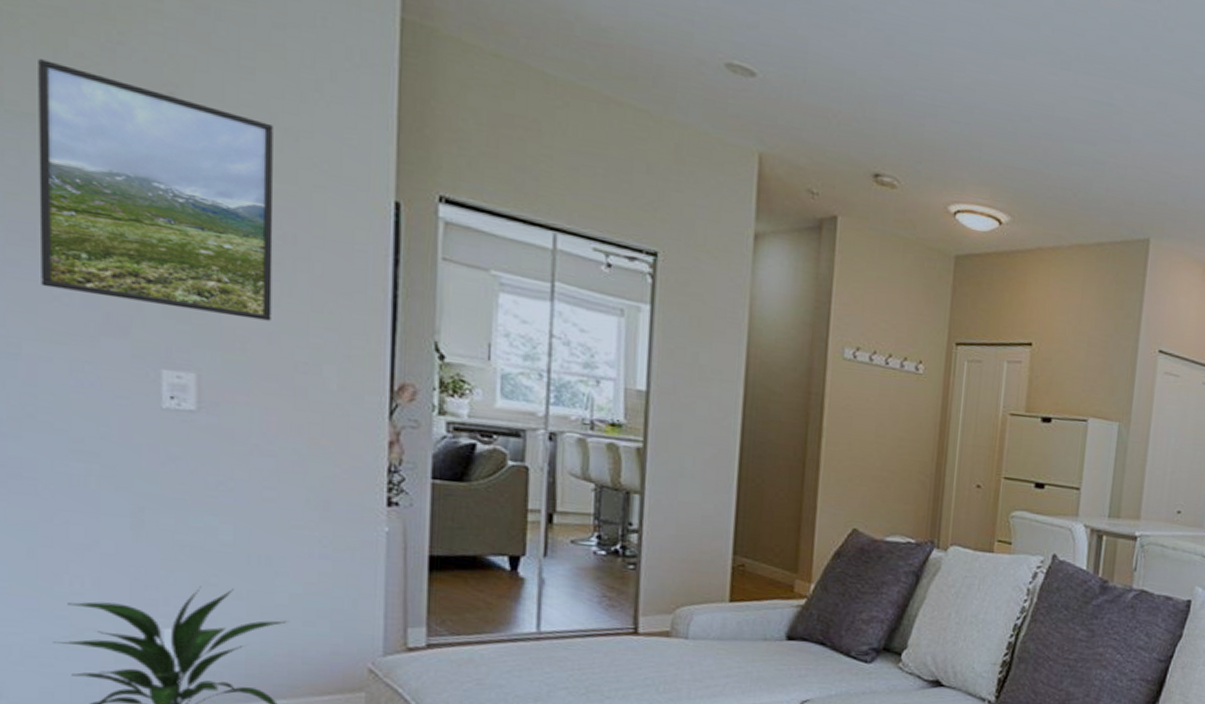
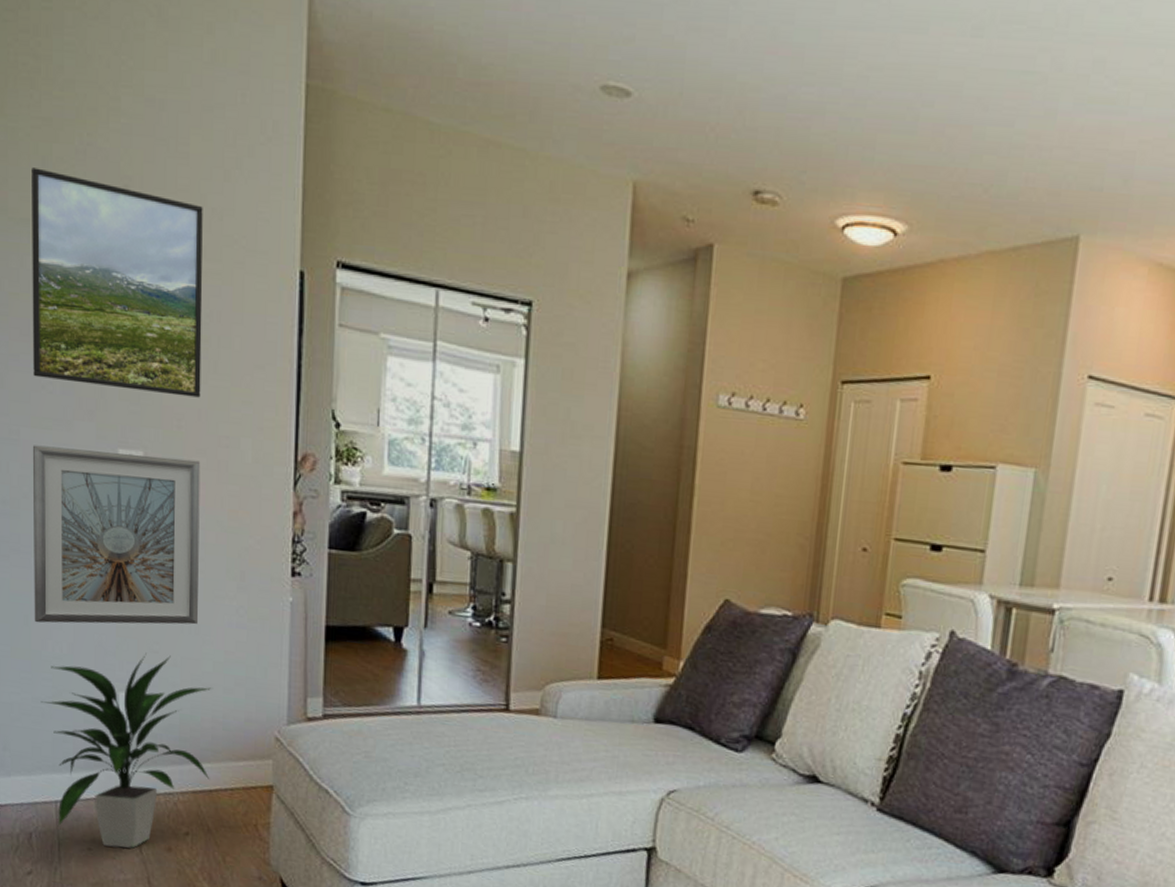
picture frame: none [40,360,272,556] -> present [32,445,201,625]

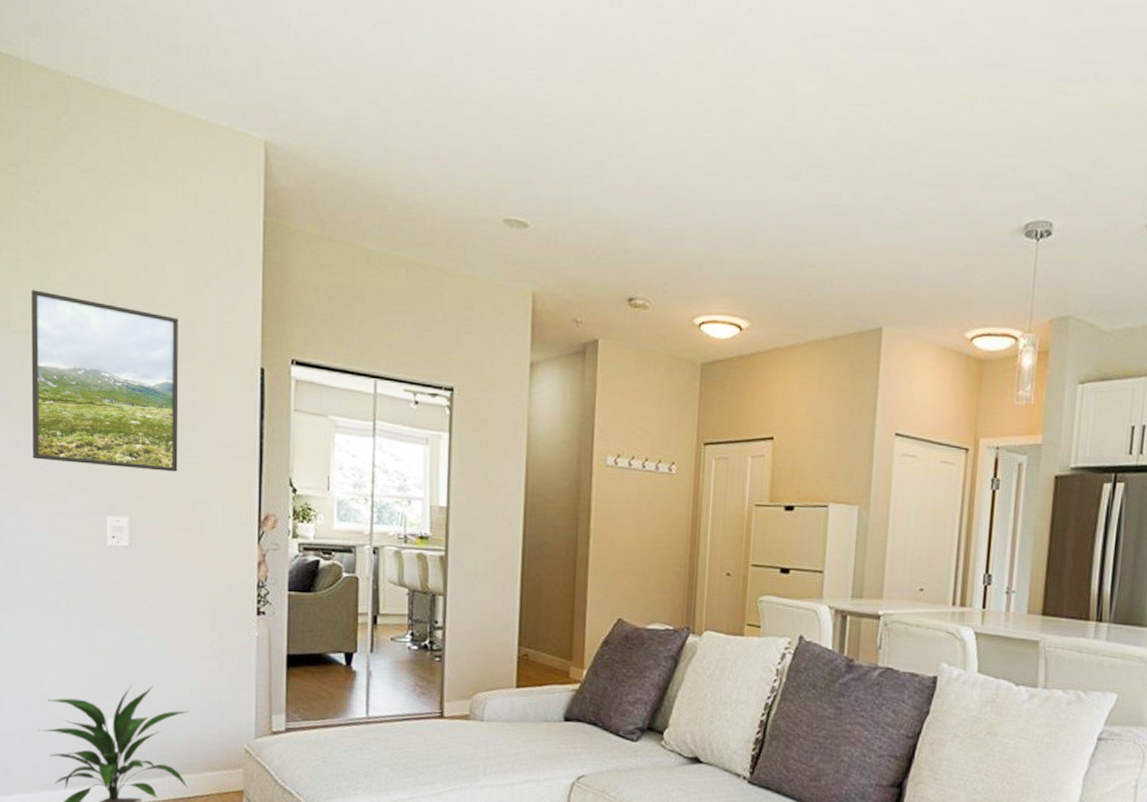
picture frame: present [32,445,201,625] -> none [31,515,178,664]

